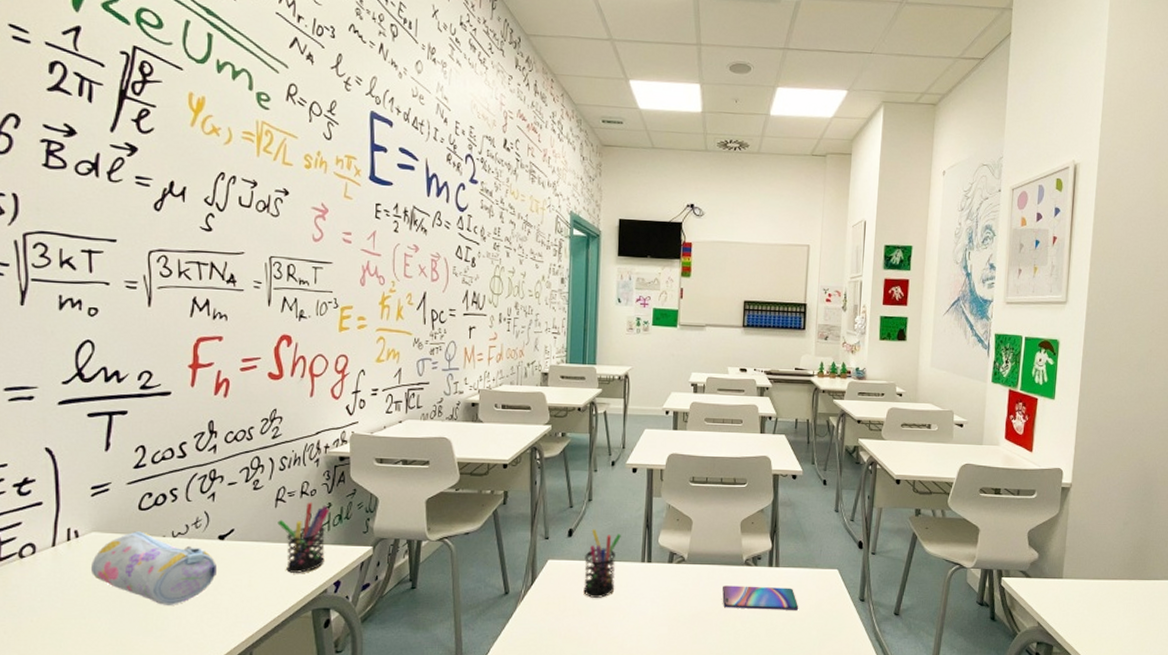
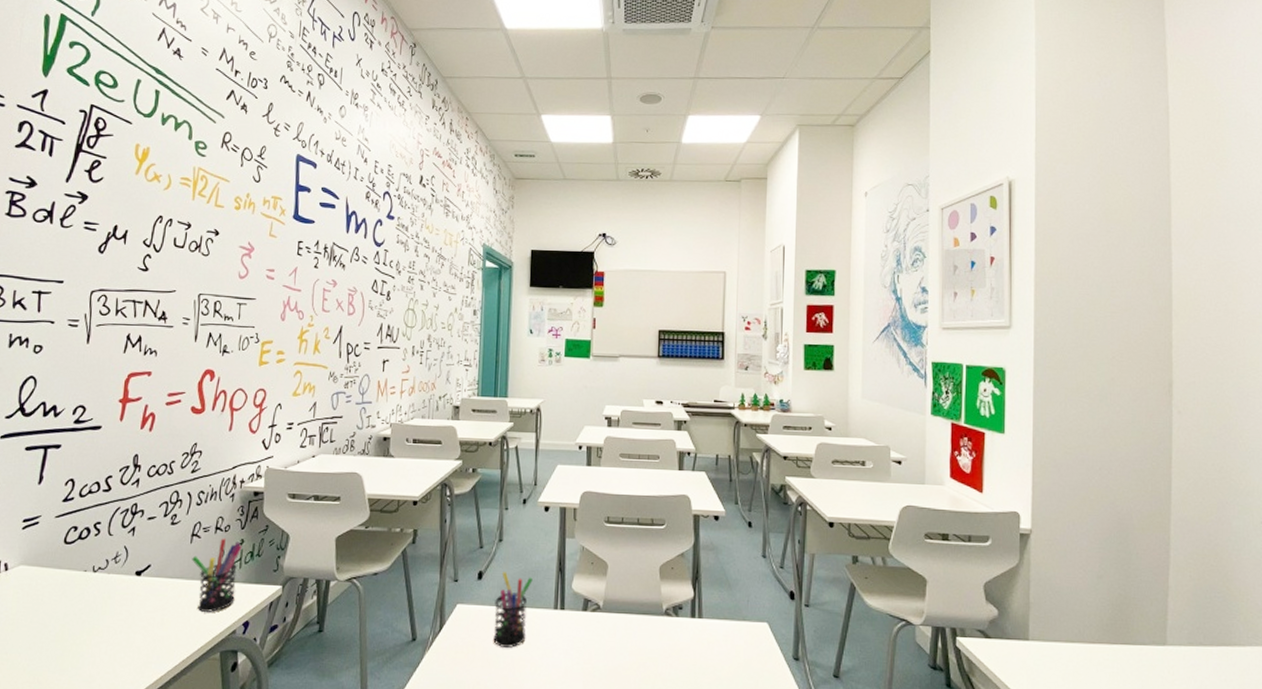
pencil case: present [90,531,218,605] -> none [16,565,133,643]
smartphone: present [722,585,798,610] -> none [641,637,724,668]

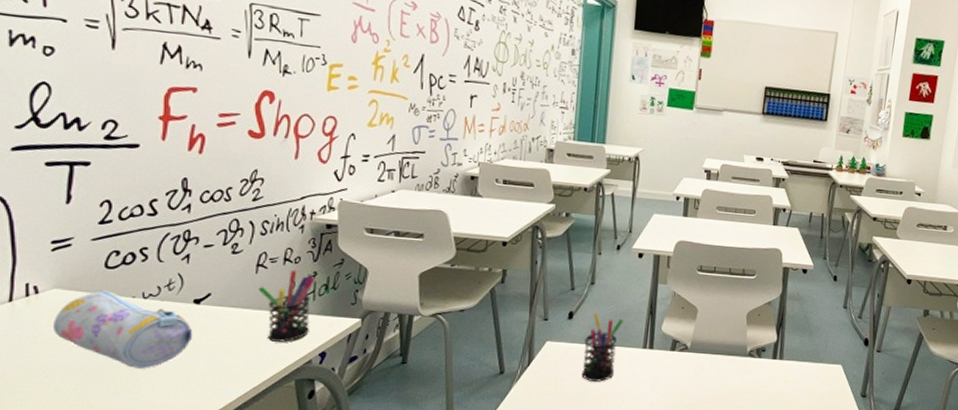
pencil case: none [16,565,133,643] -> present [52,290,193,369]

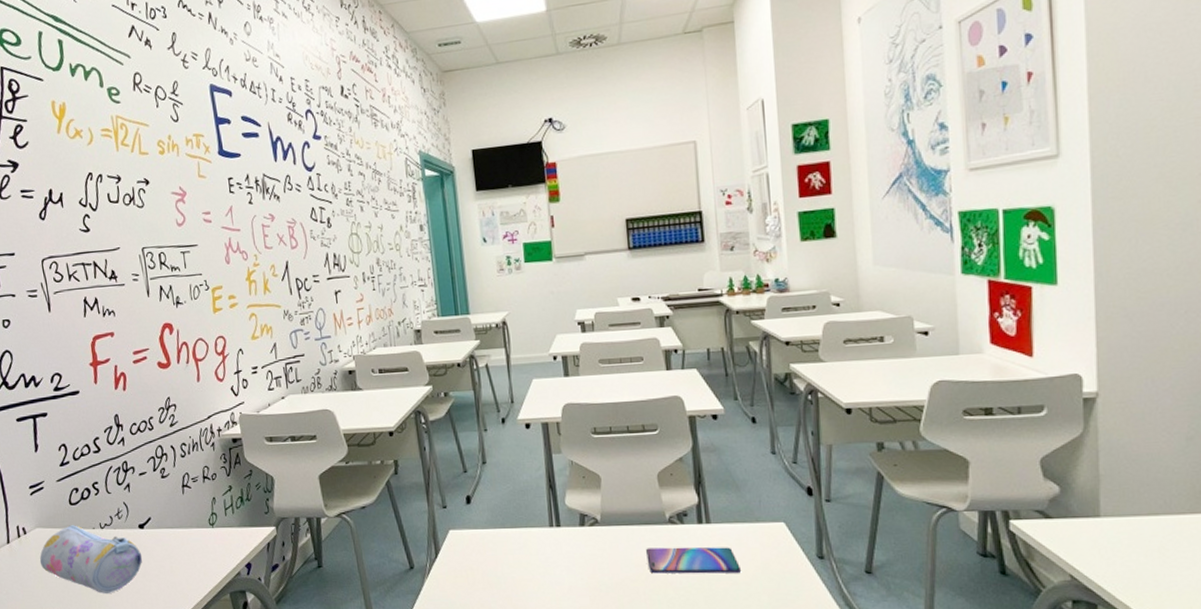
pen holder: present [258,270,315,342] -> none [187,486,234,557]
pen holder: present [582,313,623,382] -> none [487,494,525,569]
smartphone: none [723,375,800,403] -> present [646,547,740,574]

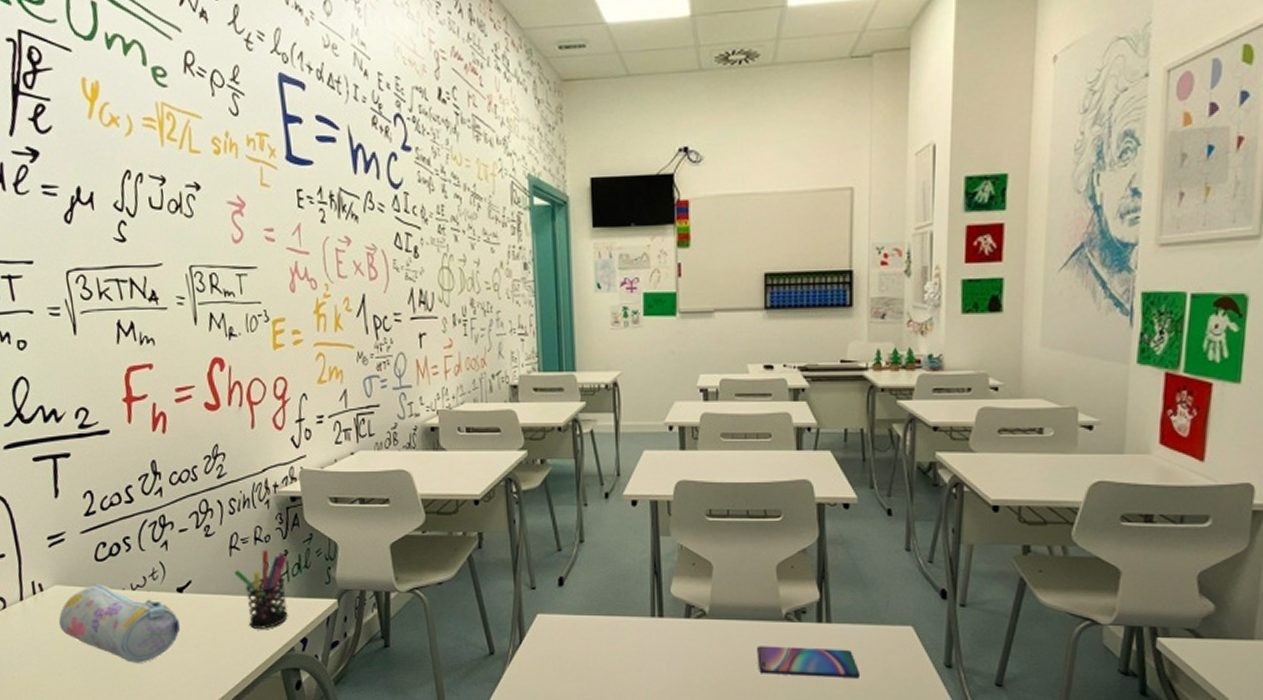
pen holder: none [187,486,234,557] -> present [234,549,288,629]

